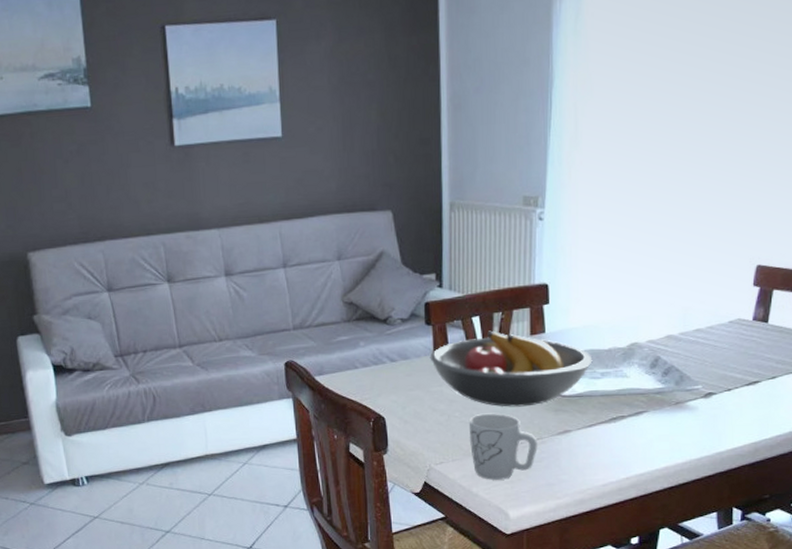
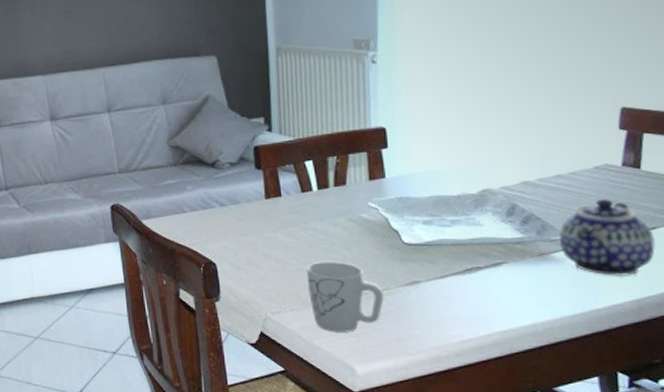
fruit bowl: present [430,330,593,408] -> none [261,175,440,255]
teapot: none [694,351,774,423] -> present [559,199,655,277]

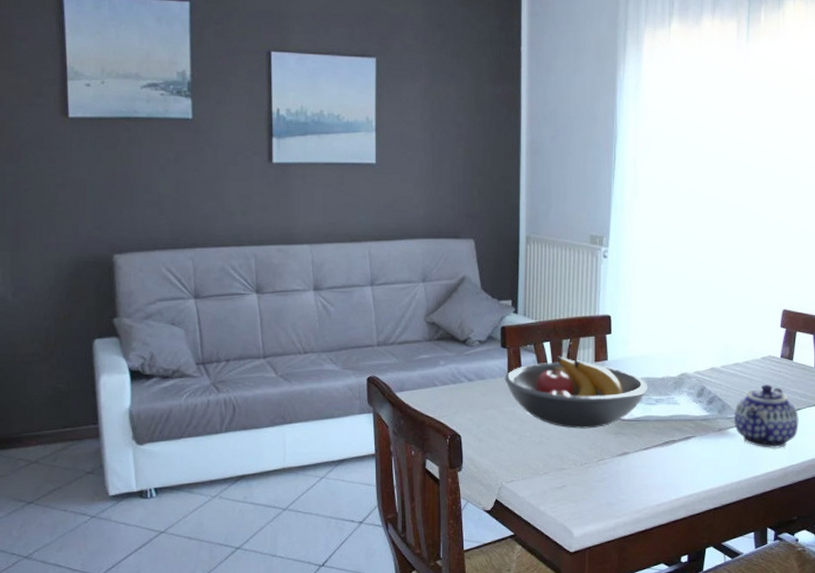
fruit bowl: none [261,175,440,255] -> present [504,356,648,429]
mug: present [306,262,384,332] -> none [538,435,600,499]

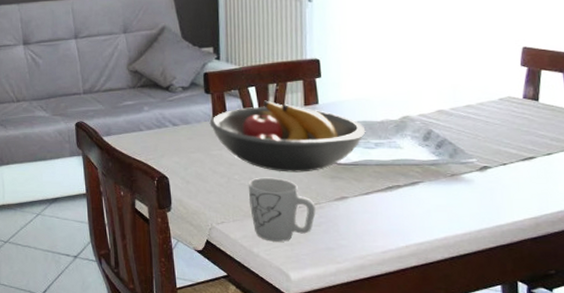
mug: none [538,435,600,499] -> present [248,178,316,242]
teapot: present [734,384,799,450] -> none [469,127,551,197]

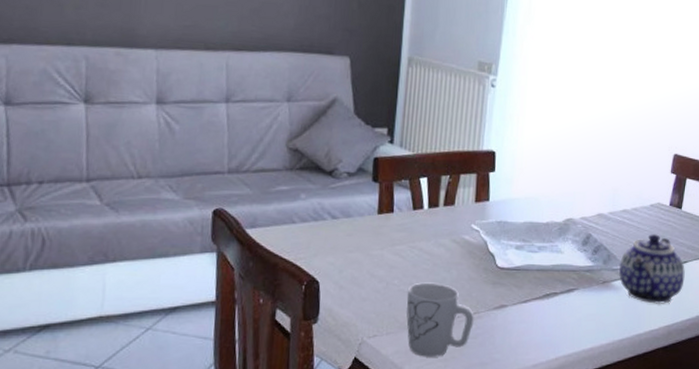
fruit bowl: present [209,100,366,172] -> none [373,194,531,278]
teapot: none [469,127,551,197] -> present [619,234,685,305]

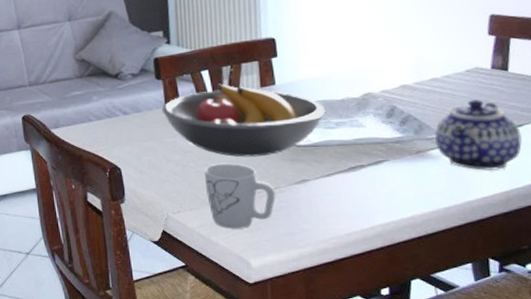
fruit bowl: none [373,194,531,278] -> present [161,83,326,158]

